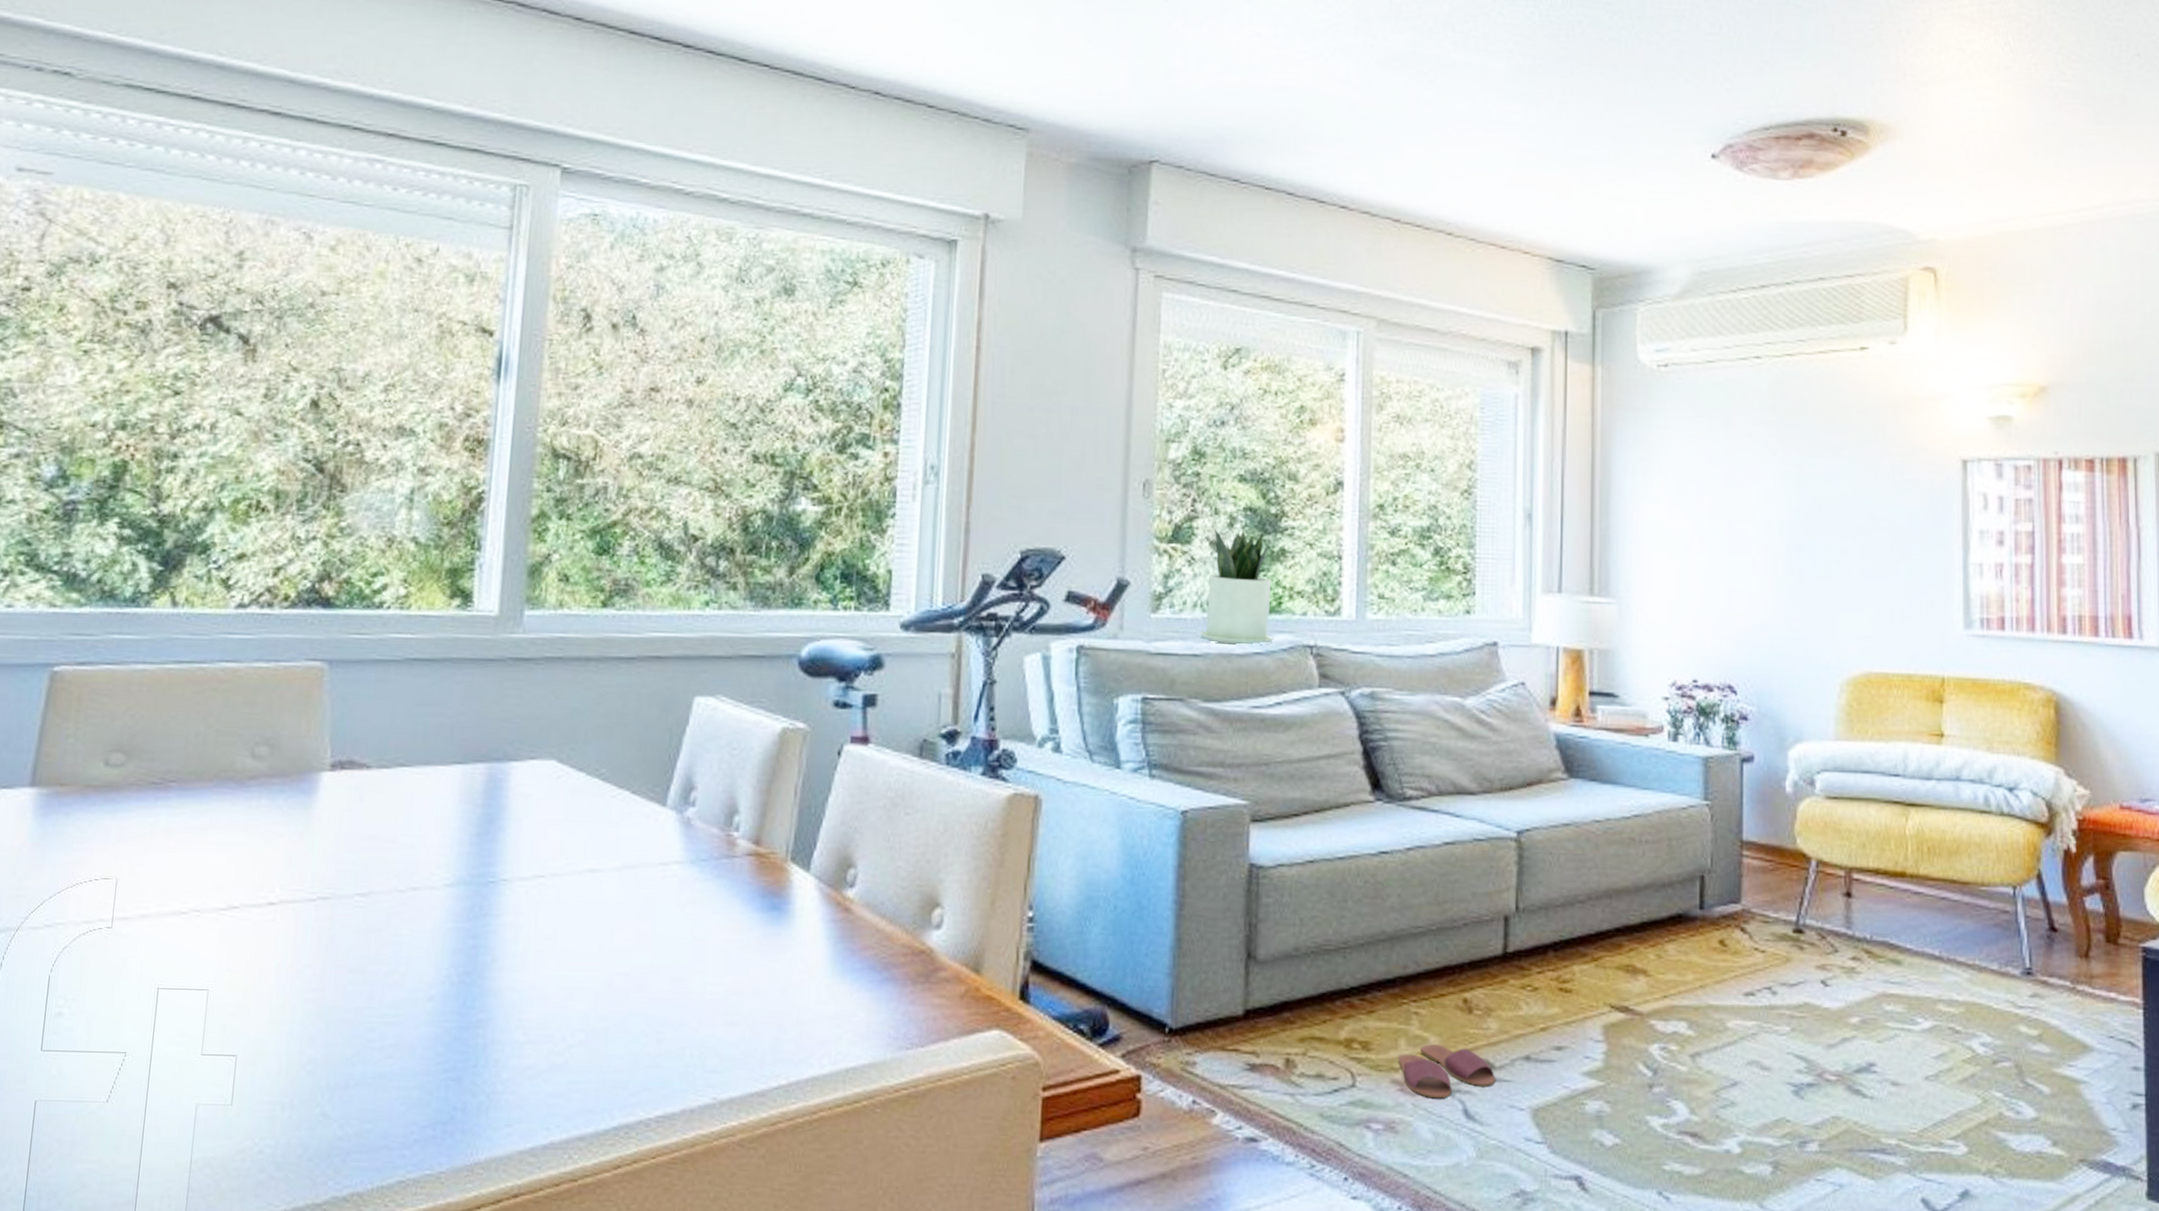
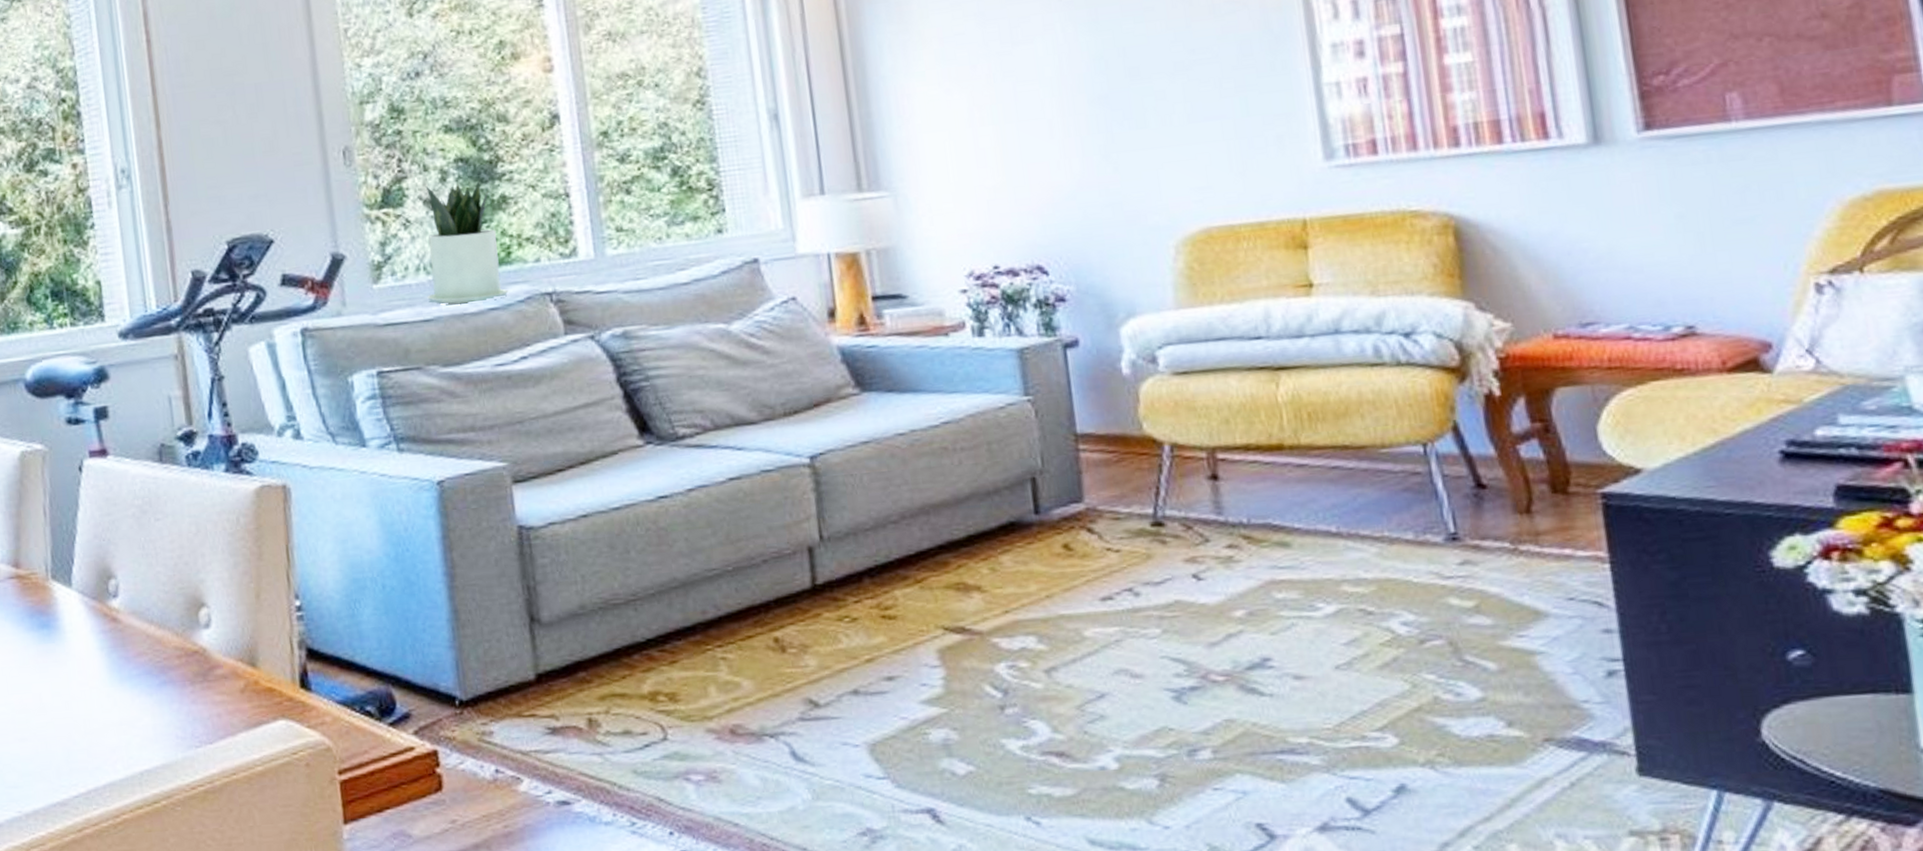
slippers: present [1399,1044,1496,1099] -> none [710,688,823,744]

